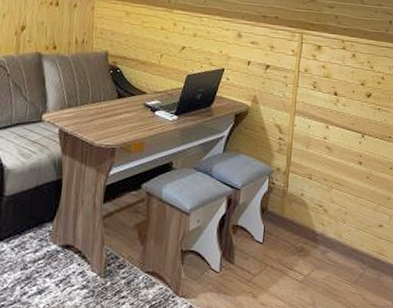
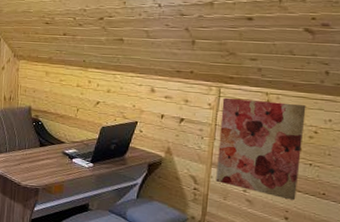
wall art: none [299,44,375,145] -> present [216,97,306,201]

